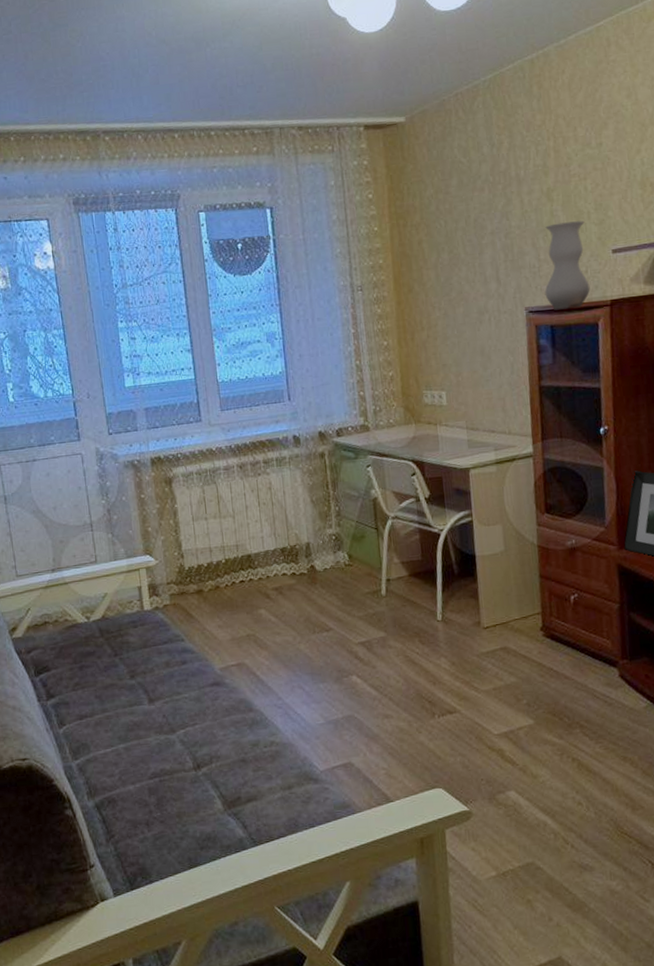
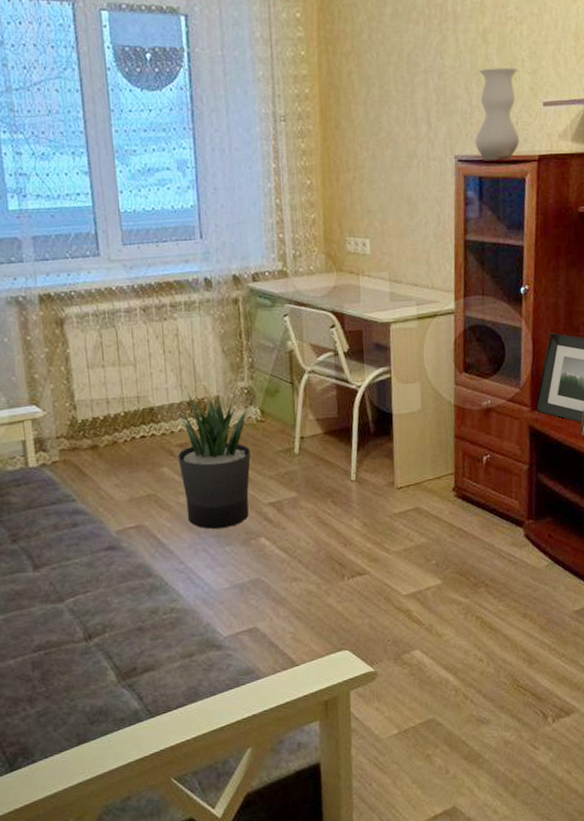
planter: none [273,540,341,667] -> present [178,393,251,529]

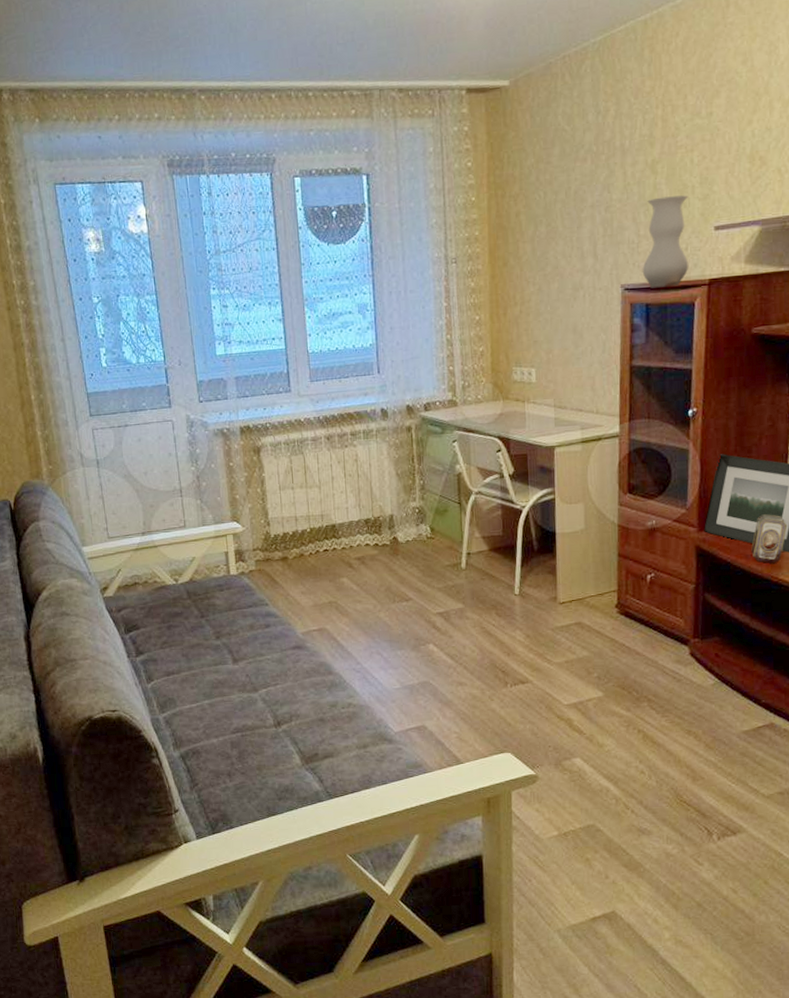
planter: present [178,393,251,529] -> none [356,512,422,634]

